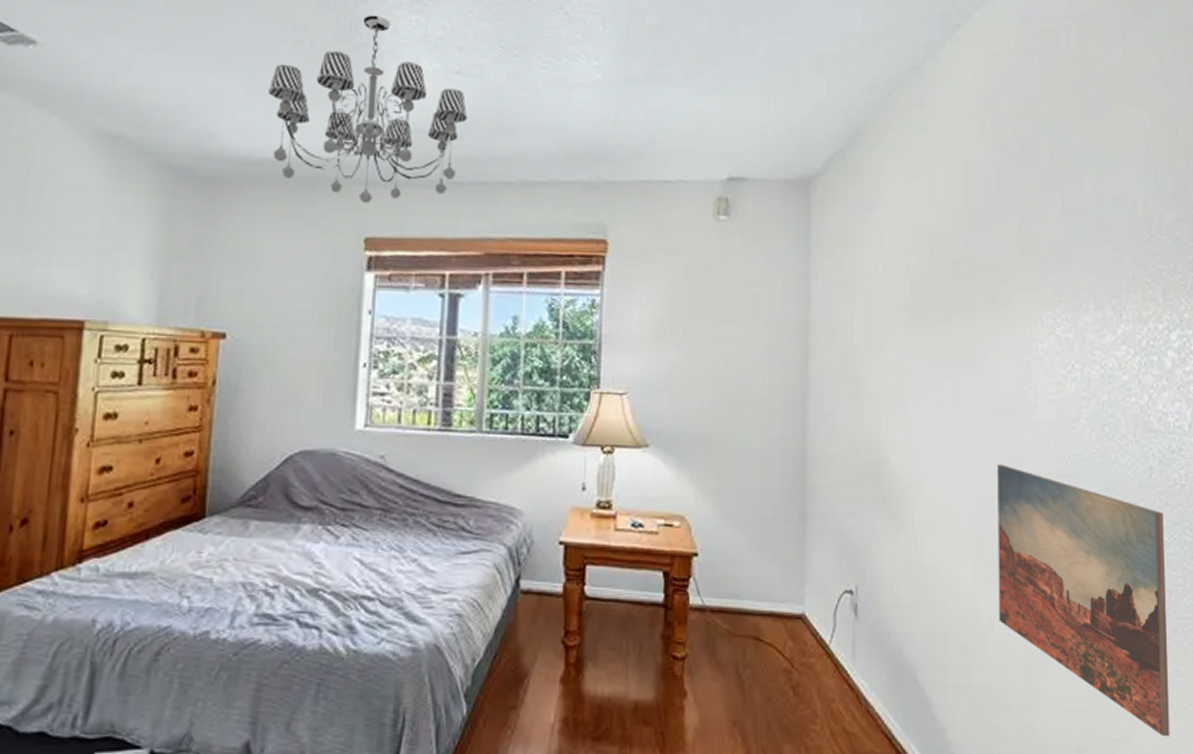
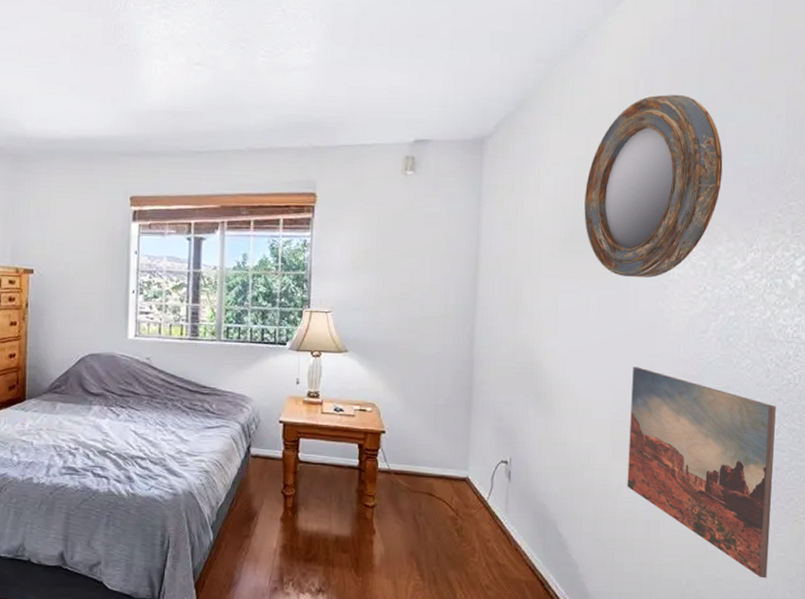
chandelier: present [269,15,468,204] -> none [55,21,206,170]
home mirror: none [931,135,1083,353] -> present [584,94,723,277]

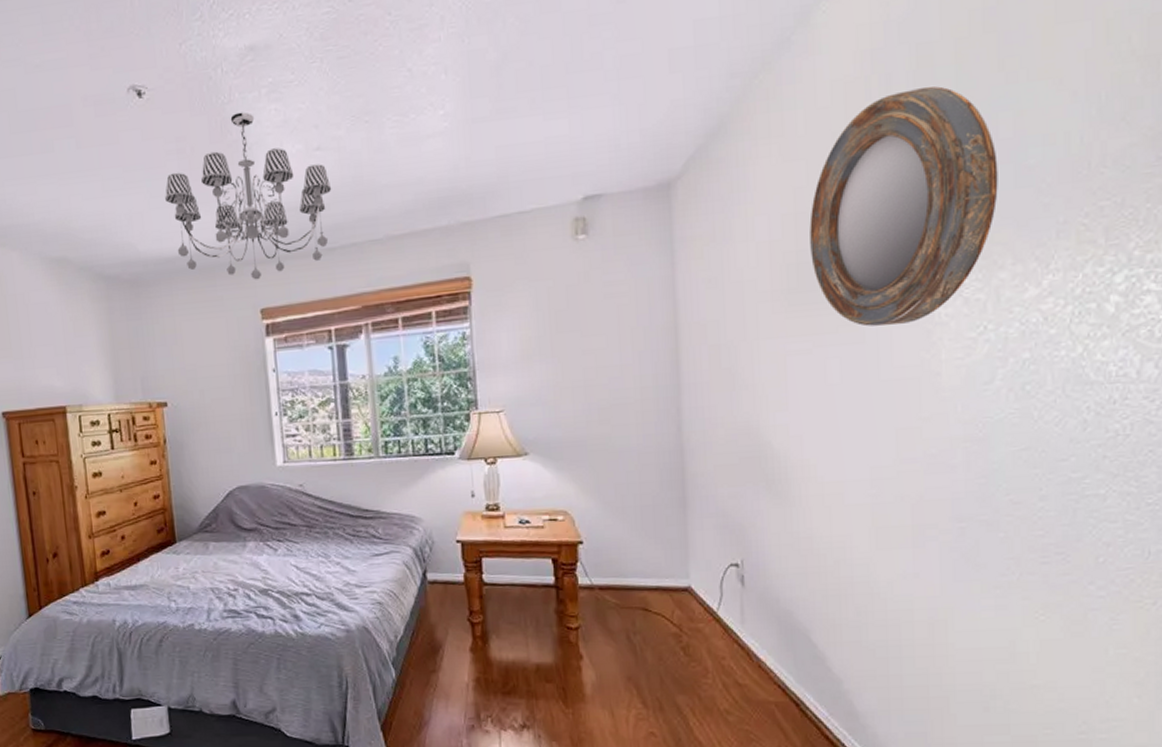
chandelier: none [55,21,206,170] -> present [165,112,332,280]
wall art: present [627,367,776,578] -> none [894,435,1104,682]

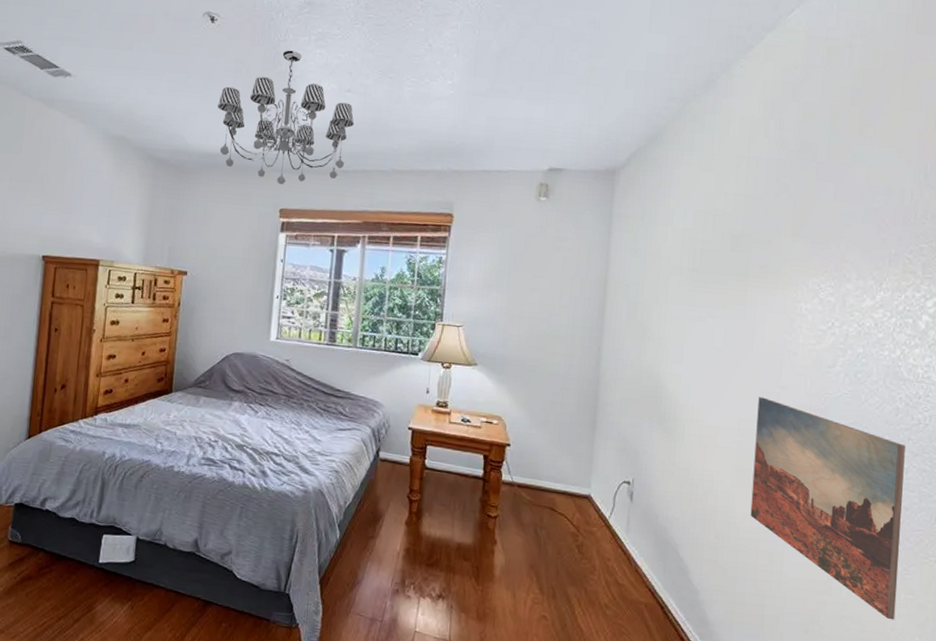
home mirror: present [809,86,998,327] -> none [712,135,853,311]
wall art: none [894,435,1104,682] -> present [750,397,906,620]

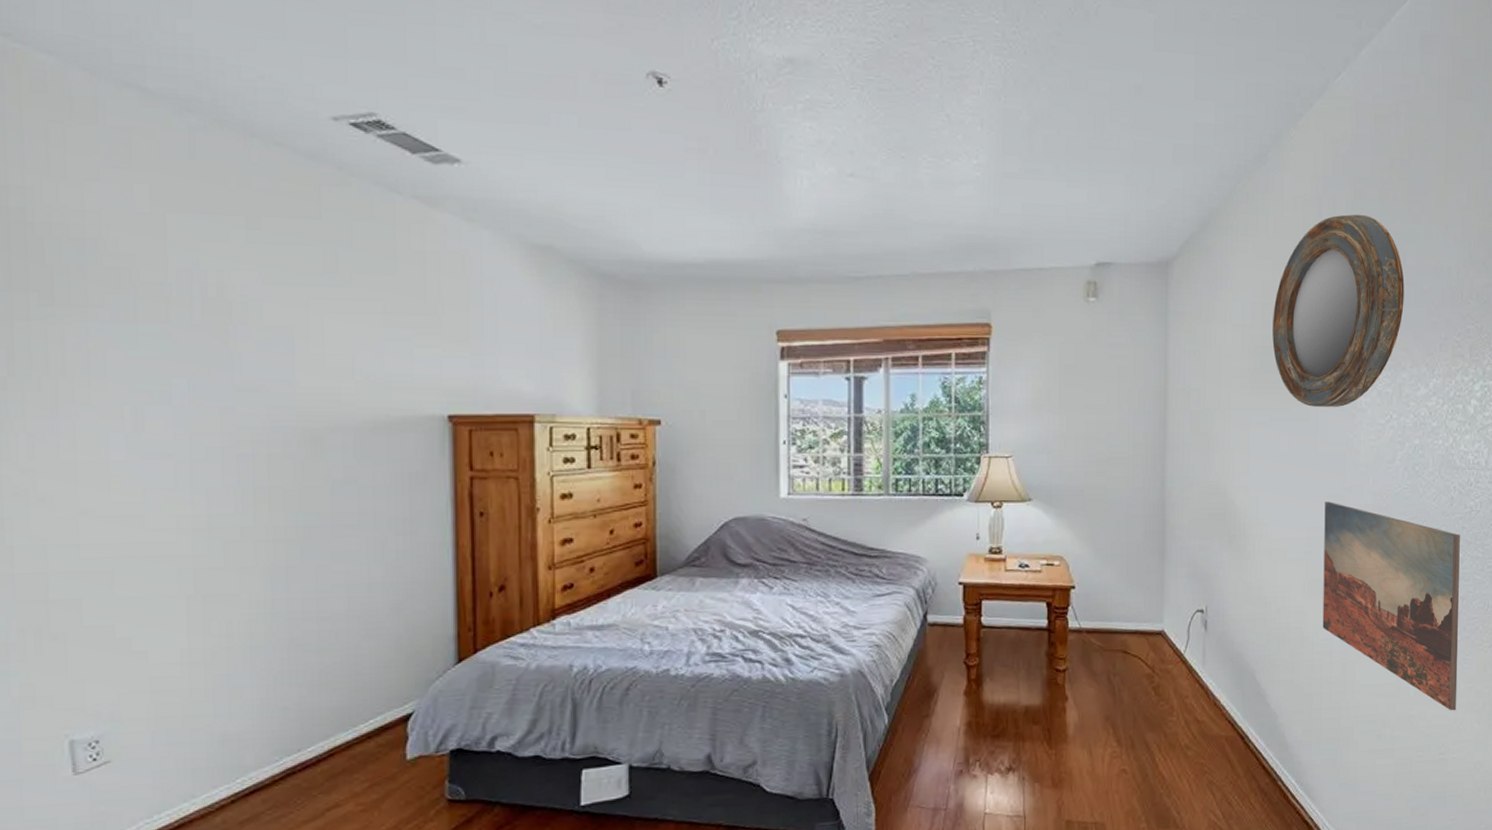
chandelier: present [218,50,355,185] -> none [680,123,862,300]
home mirror: none [712,135,853,311] -> present [1272,214,1405,407]

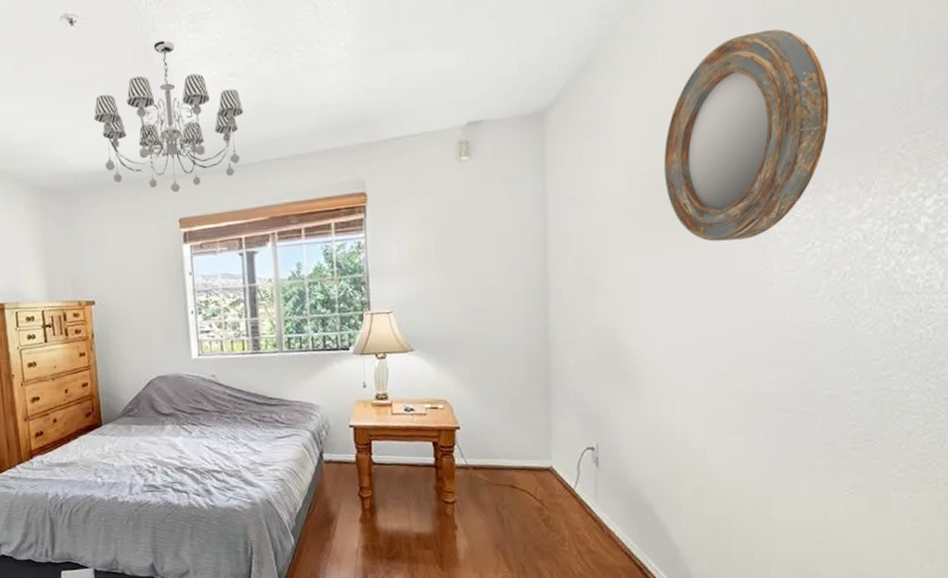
chandelier: none [680,123,862,300] -> present [94,40,244,193]
wall art: present [1322,501,1460,711] -> none [730,337,906,551]

